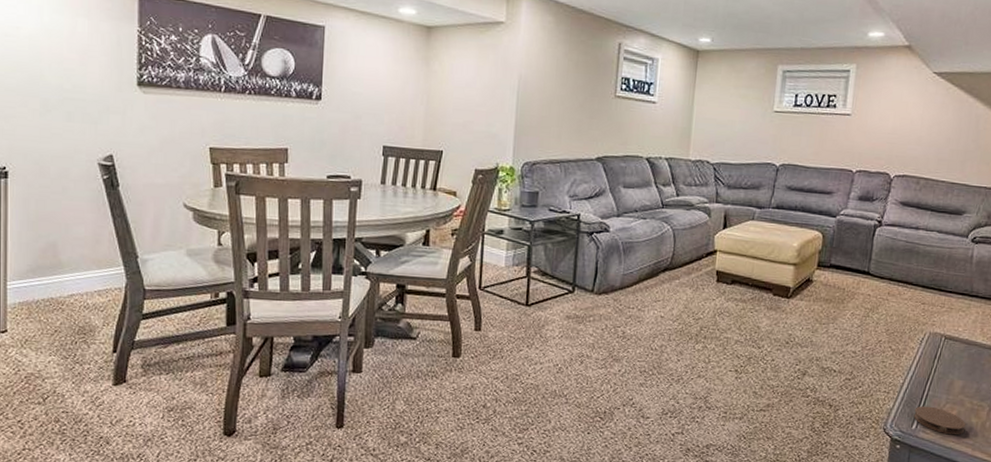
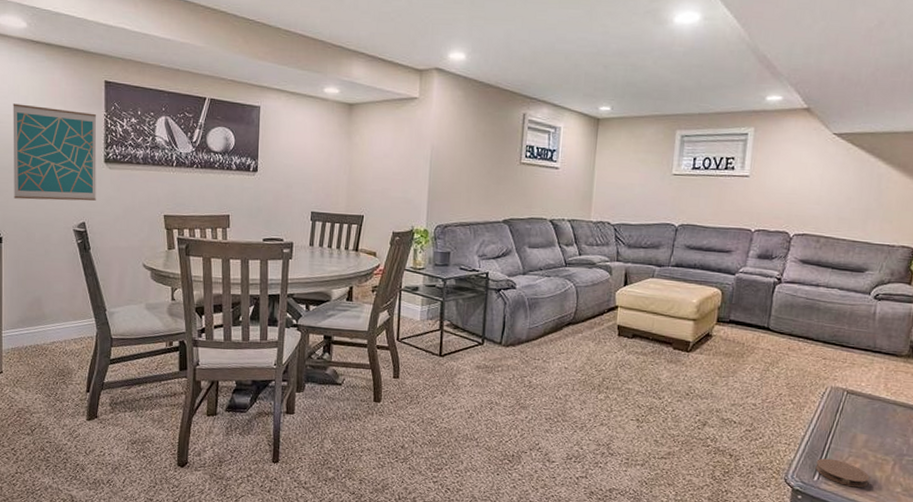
wall art: none [22,14,129,130] -> present [13,103,97,201]

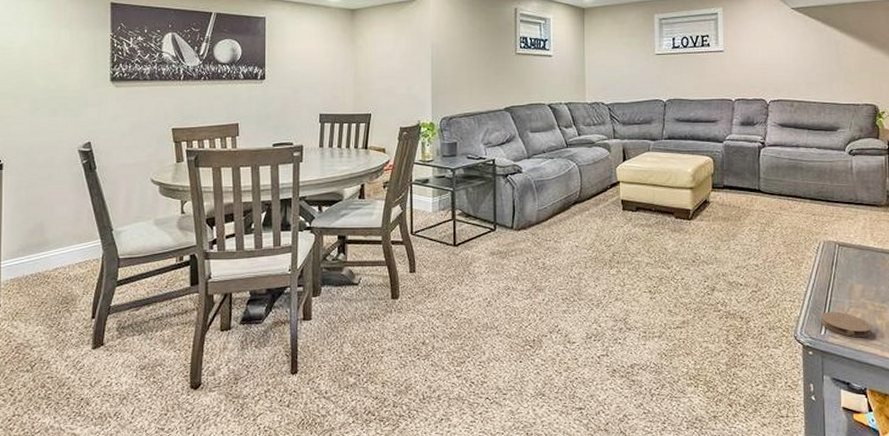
wall art: present [13,103,97,201] -> none [16,30,103,124]

